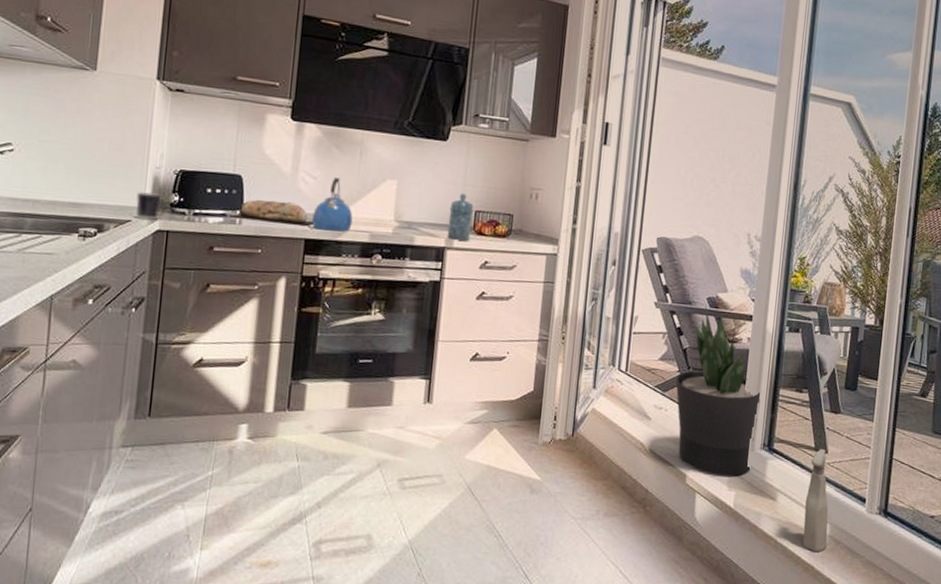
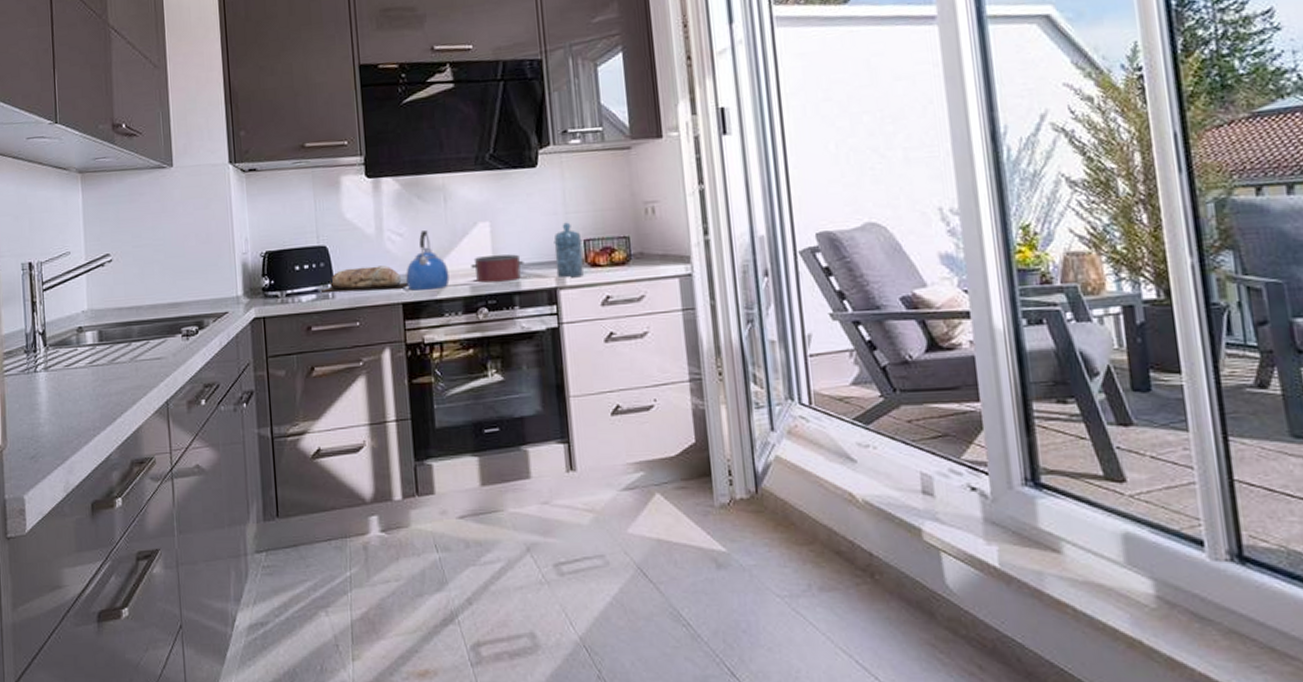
mug: present [136,191,167,220] -> none [229,280,259,309]
cooking pot: none [373,209,421,236] -> present [471,254,524,284]
planter: present [675,306,760,476] -> none [880,309,1014,526]
spray bottle: present [803,449,829,553] -> none [1103,477,1157,621]

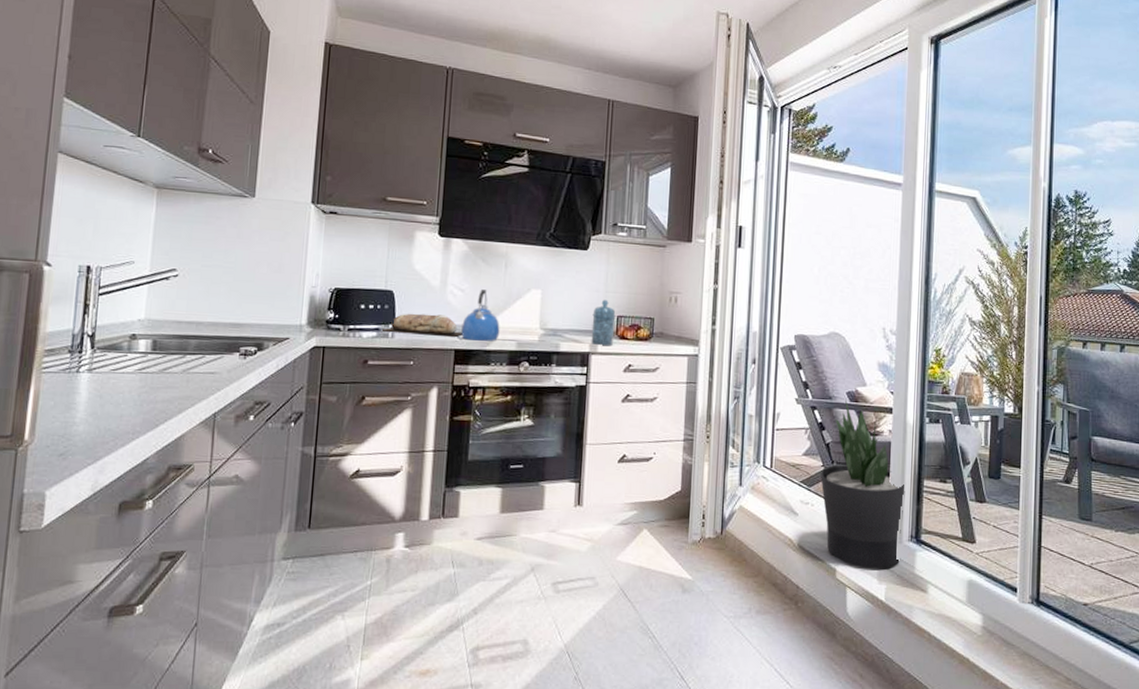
cooking pot: present [471,254,524,284] -> none [520,318,566,343]
planter: none [880,309,1014,526] -> present [820,401,905,569]

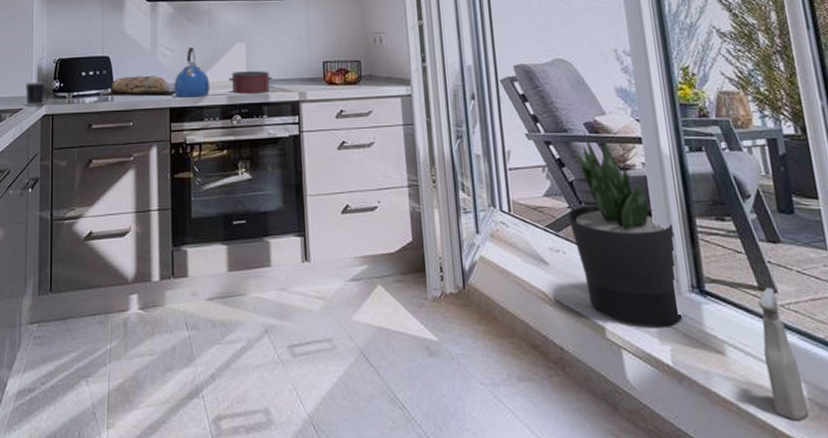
mug: none [293,309,322,337] -> present [25,81,50,106]
cooking pot: none [520,318,566,343] -> present [228,71,273,95]
canister: present [591,299,616,347] -> none [298,46,322,94]
spray bottle: none [956,539,982,645] -> present [758,288,809,421]

